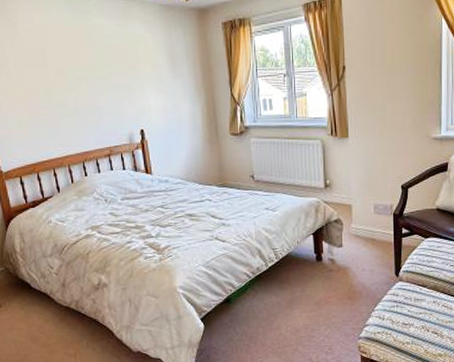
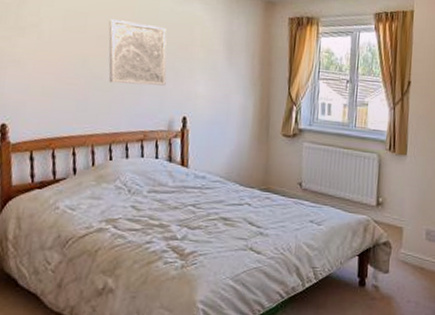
wall art: none [63,50,121,108] -> present [108,19,167,86]

